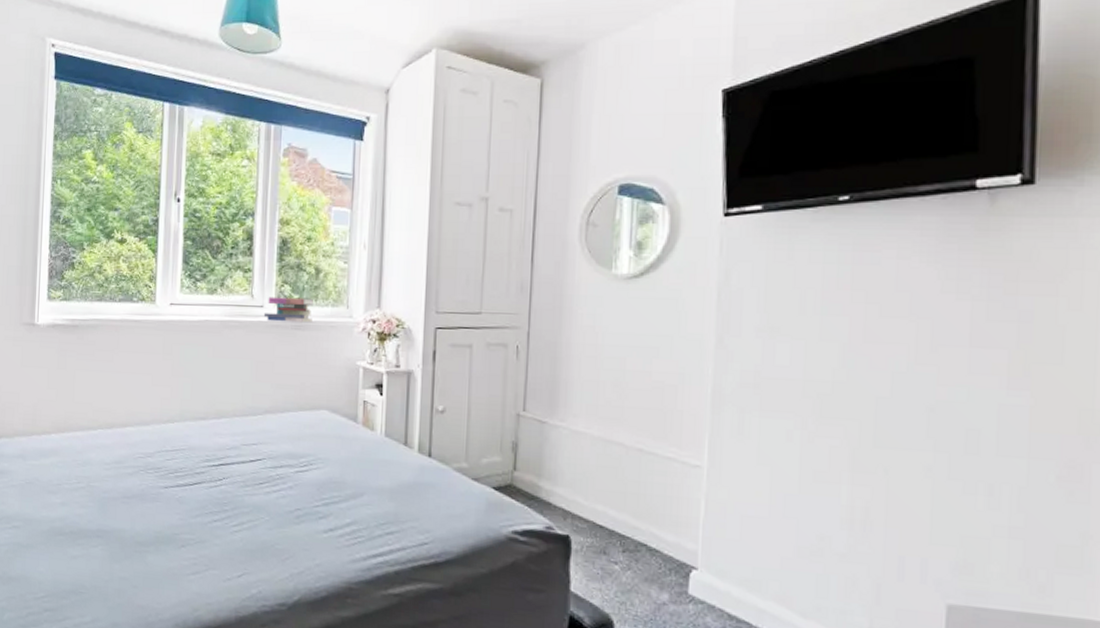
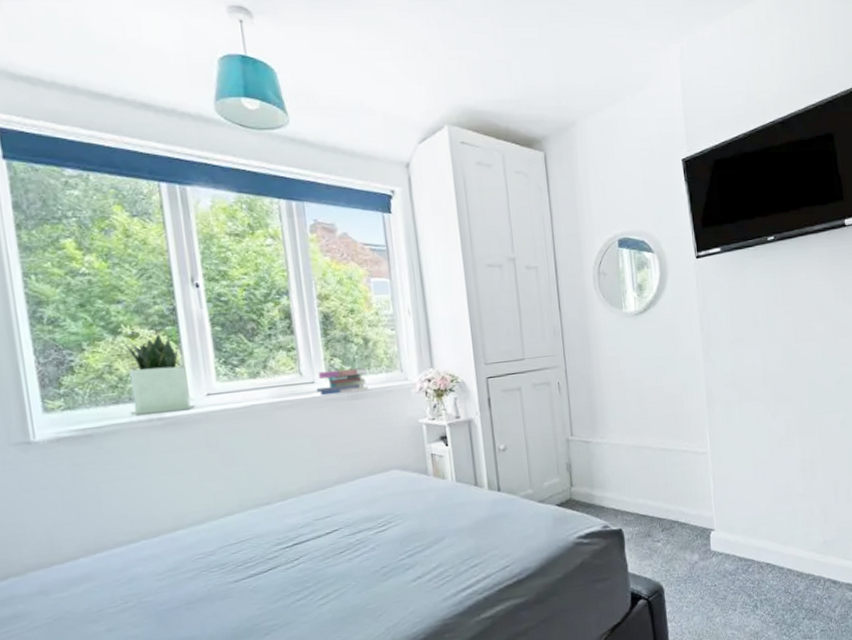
planter: none [107,242,159,317] -> present [122,334,195,417]

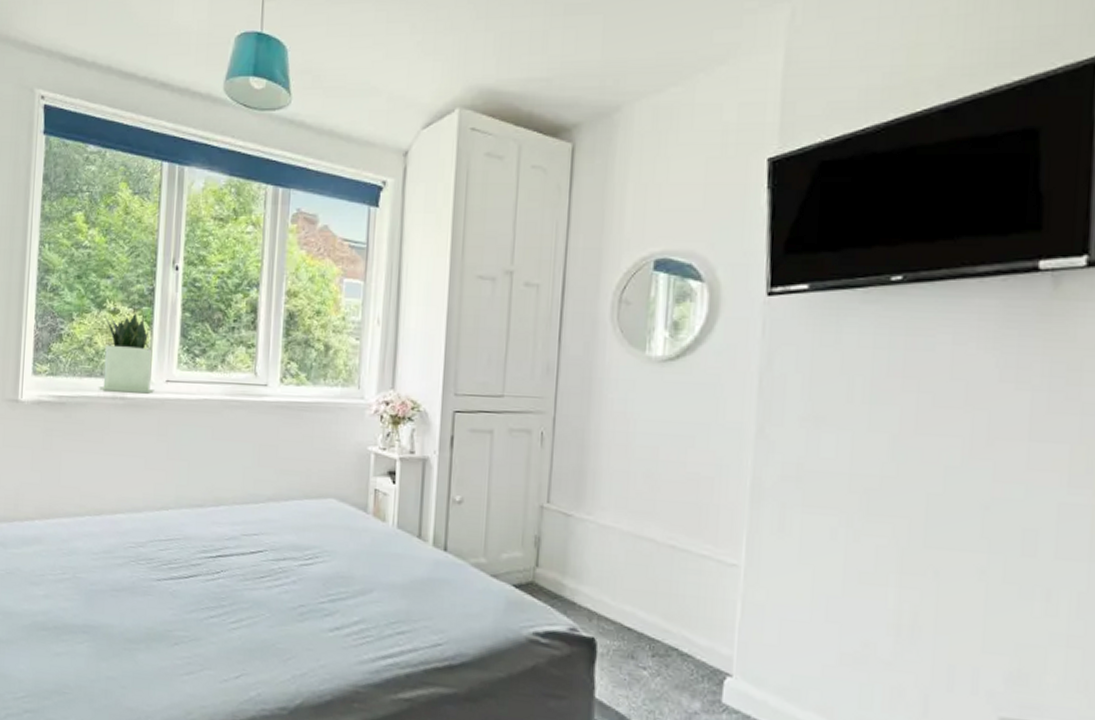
books: present [316,367,369,396] -> none [267,375,322,404]

